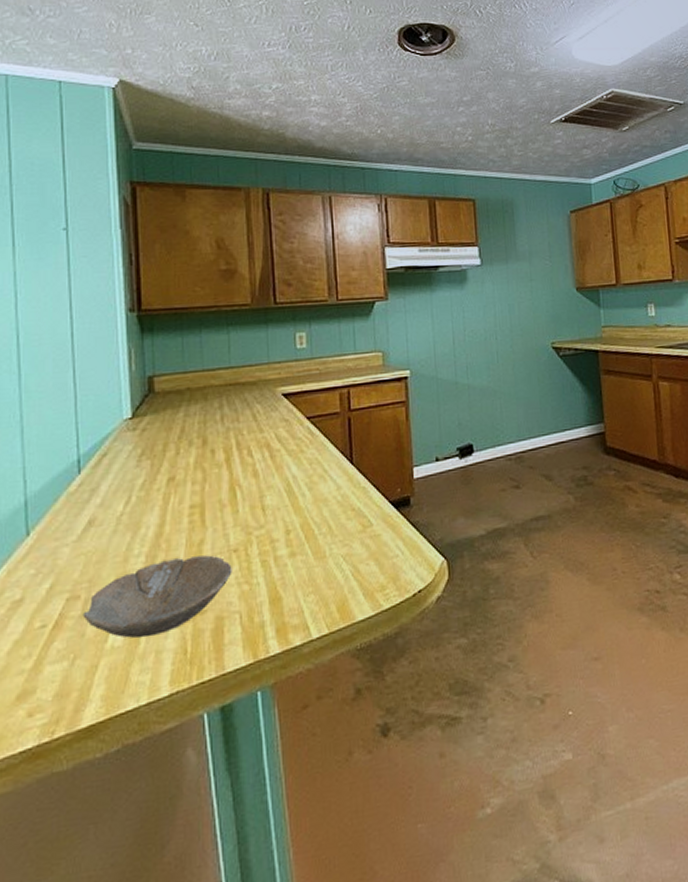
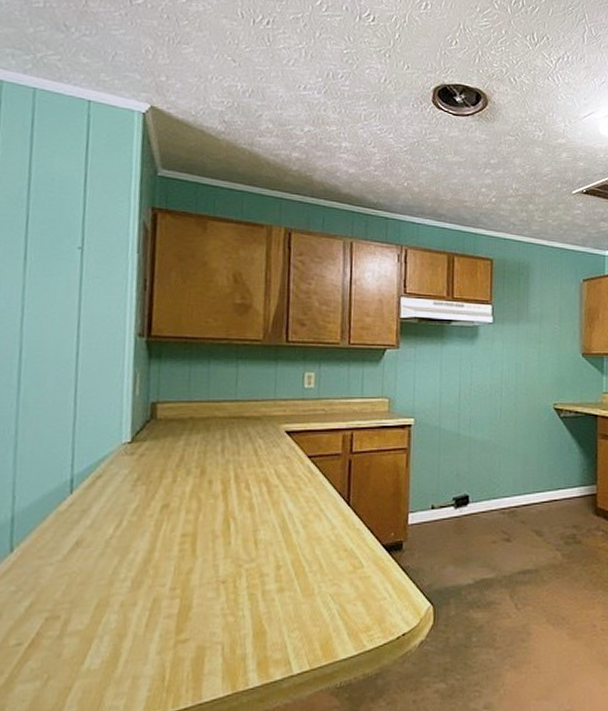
bowl: present [82,555,232,639] -> none [60,584,219,663]

